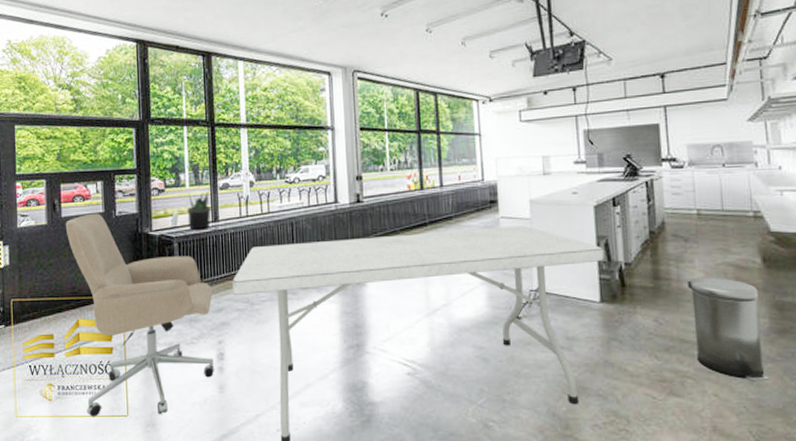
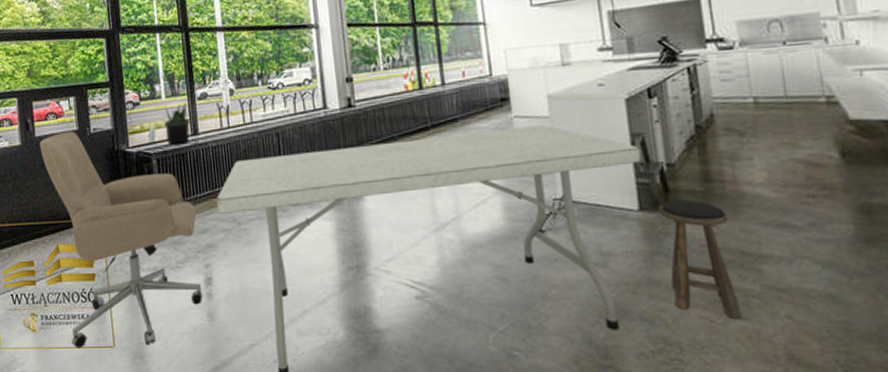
stool: none [617,294,679,395] -> present [659,200,743,318]
pedal bin: present [688,276,770,382] -> none [747,176,859,301]

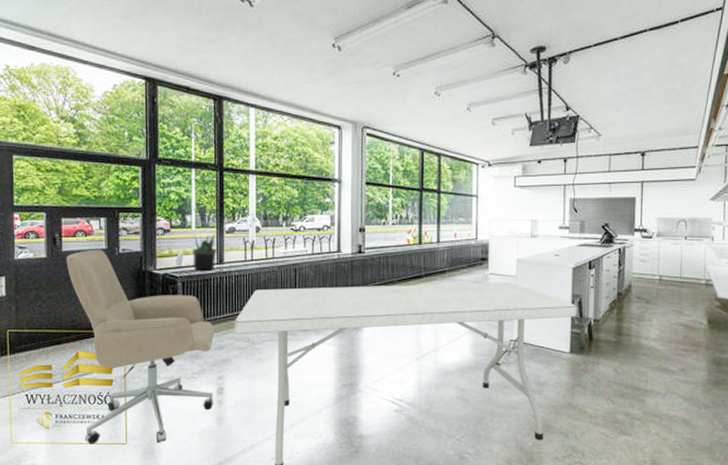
stool: present [659,200,743,318] -> none [583,347,629,434]

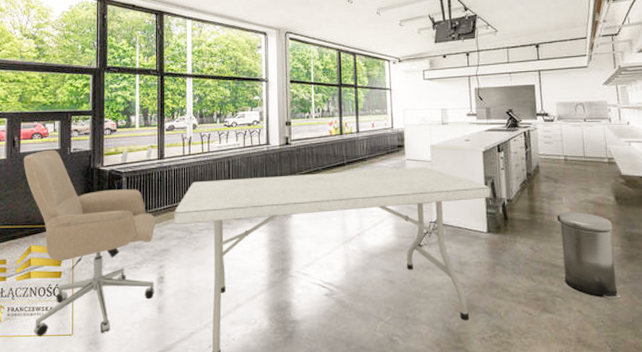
planter: present [192,234,217,270] -> none [136,132,158,166]
pedal bin: none [645,334,702,424] -> present [557,212,622,300]

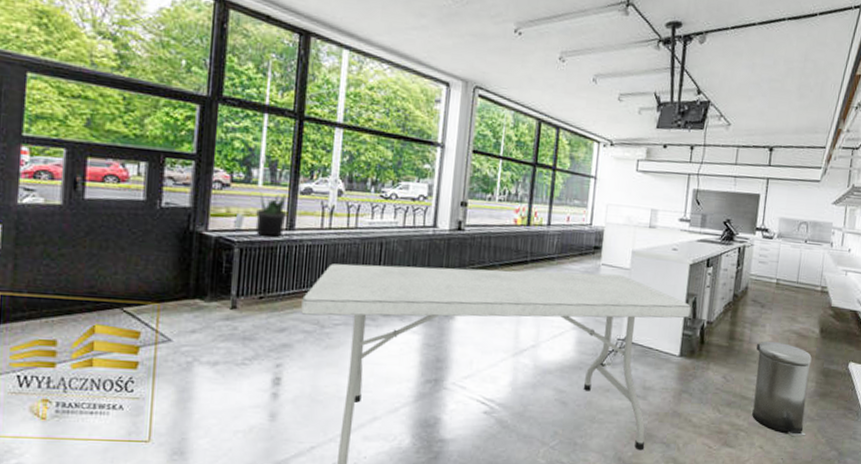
office chair: present [23,149,156,336] -> none [88,199,277,441]
planter: none [136,132,158,166] -> present [255,191,287,237]

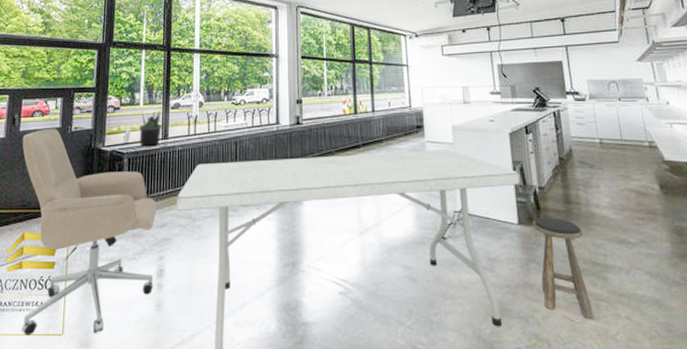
office chair: none [88,199,277,441] -> present [21,128,157,336]
stool: none [687,351,740,446] -> present [533,217,595,318]
pedal bin: present [752,341,812,437] -> none [596,201,677,305]

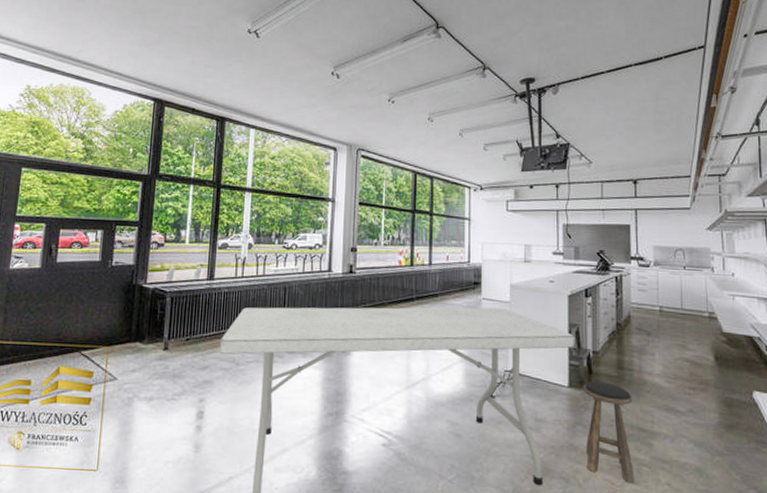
office chair: present [21,128,157,336] -> none [54,261,200,470]
planter: present [139,110,162,146] -> none [183,249,208,286]

